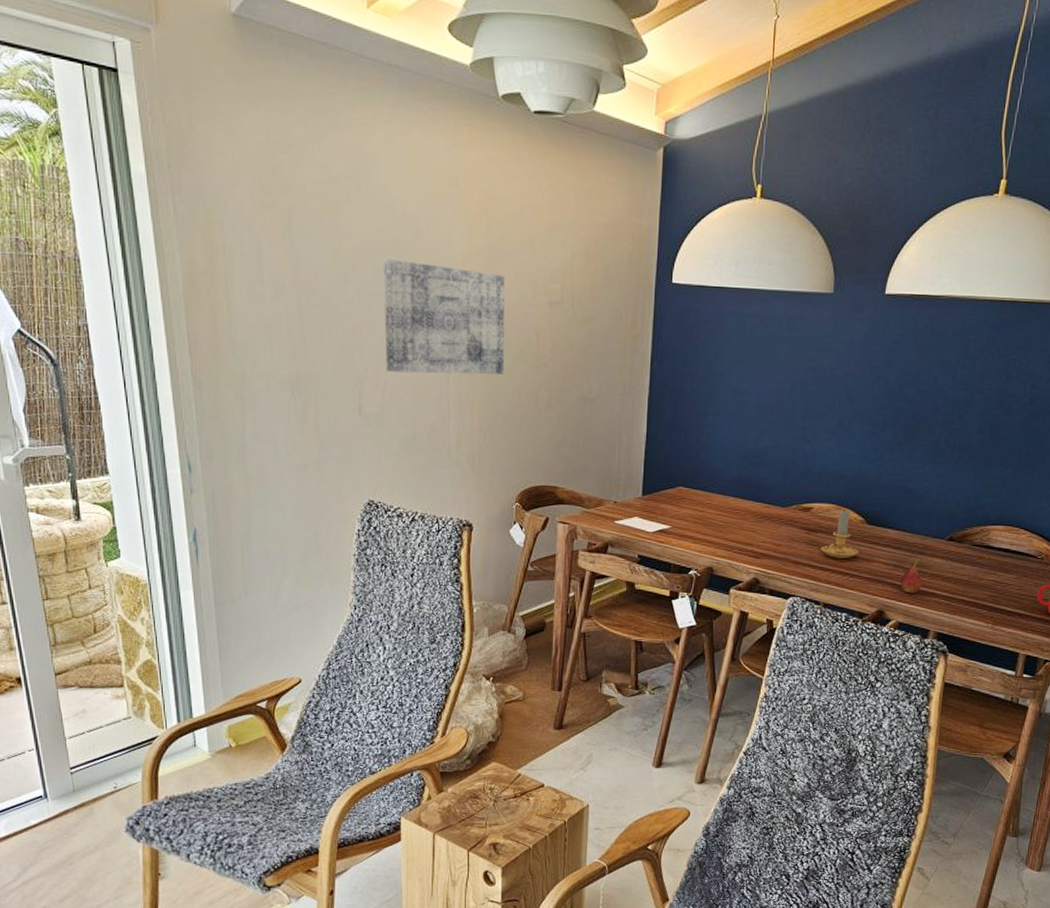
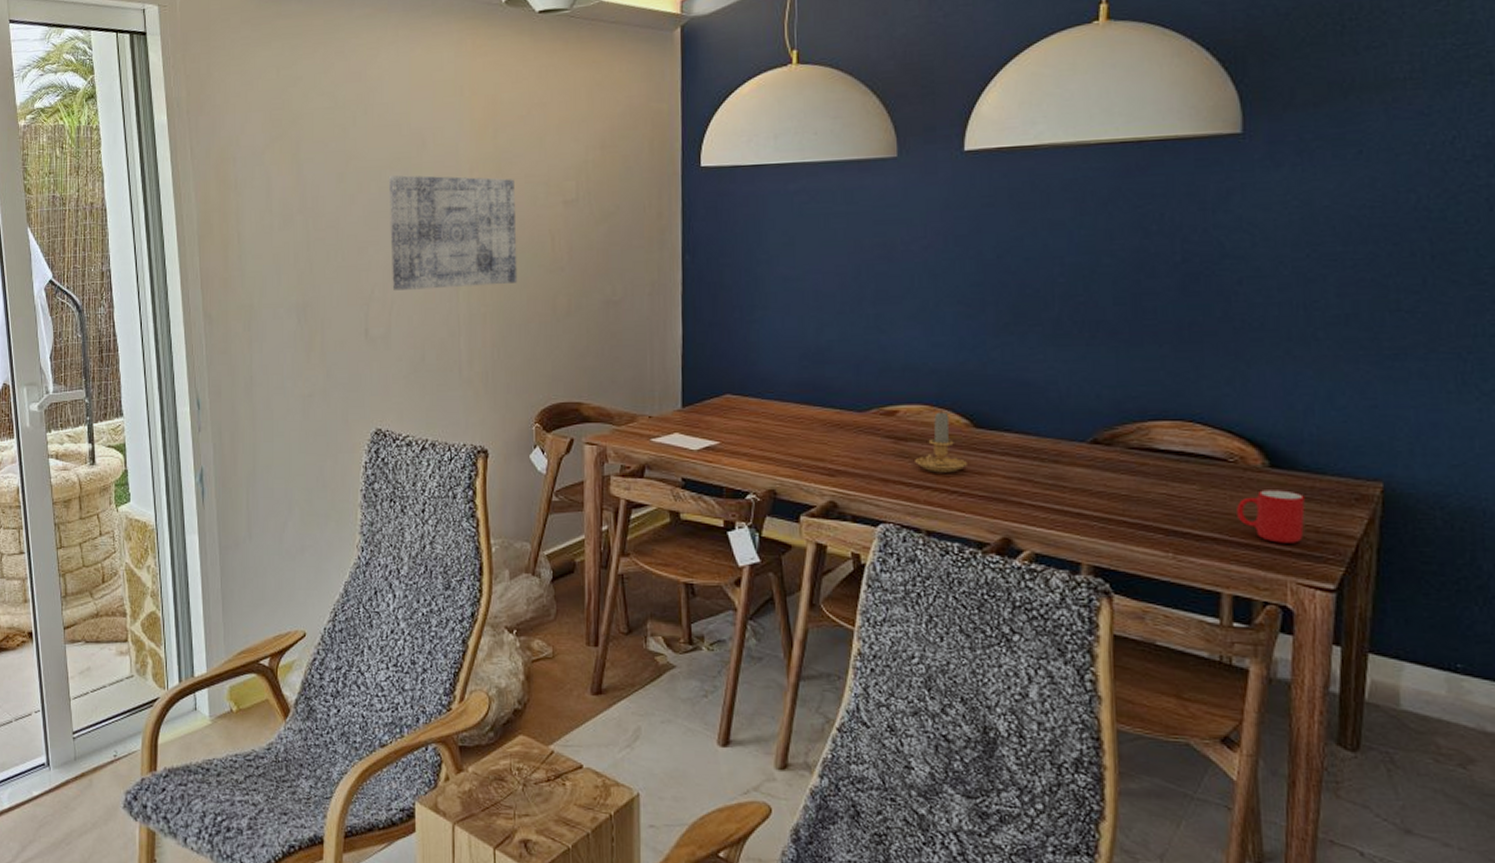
fruit: present [900,558,923,594] -> none [1030,468,1062,515]

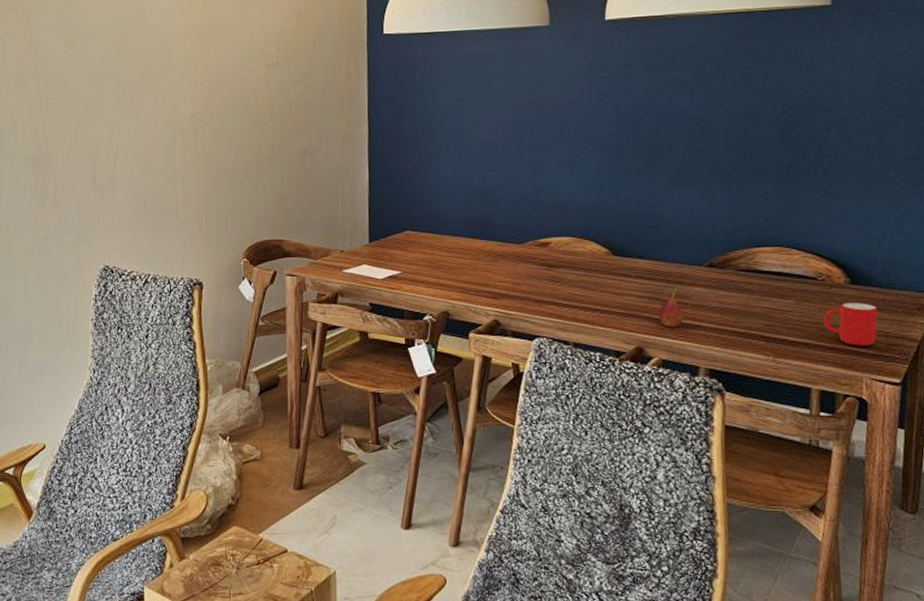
wall art: present [388,174,518,290] -> none [111,41,226,144]
candle: present [915,410,967,473] -> none [564,241,607,294]
fruit: none [1030,468,1062,515] -> present [658,288,684,328]

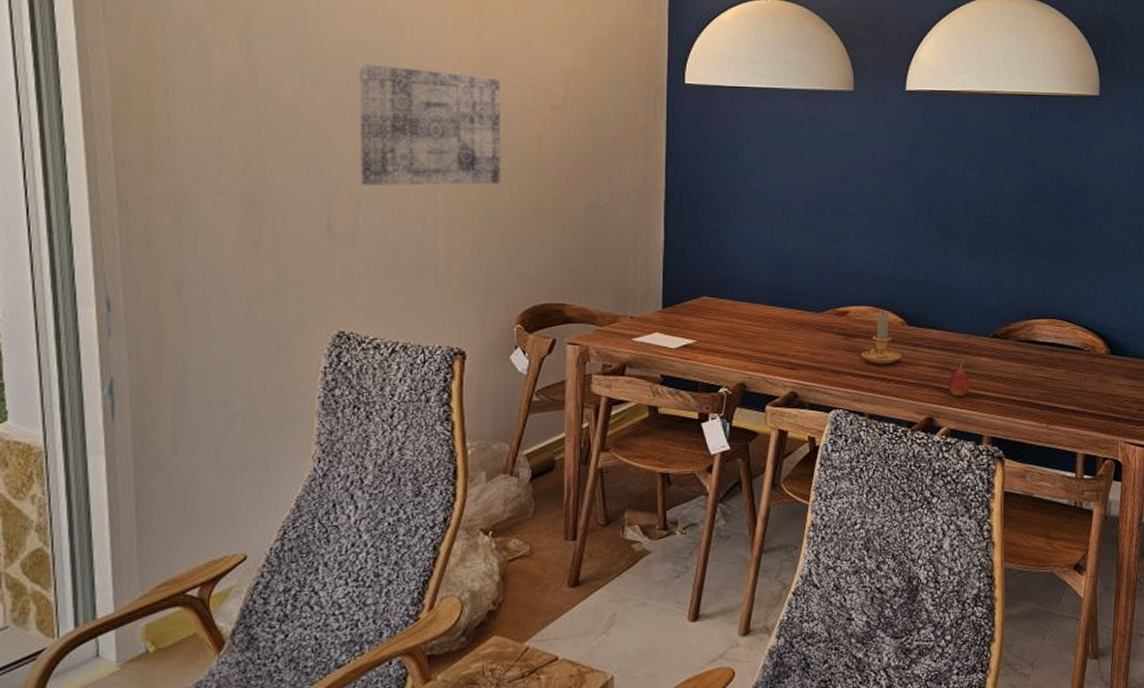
wall art: none [111,41,226,144] -> present [358,62,501,186]
candle: none [564,241,607,294] -> present [861,311,901,364]
cup: present [824,302,878,346] -> none [1089,371,1131,412]

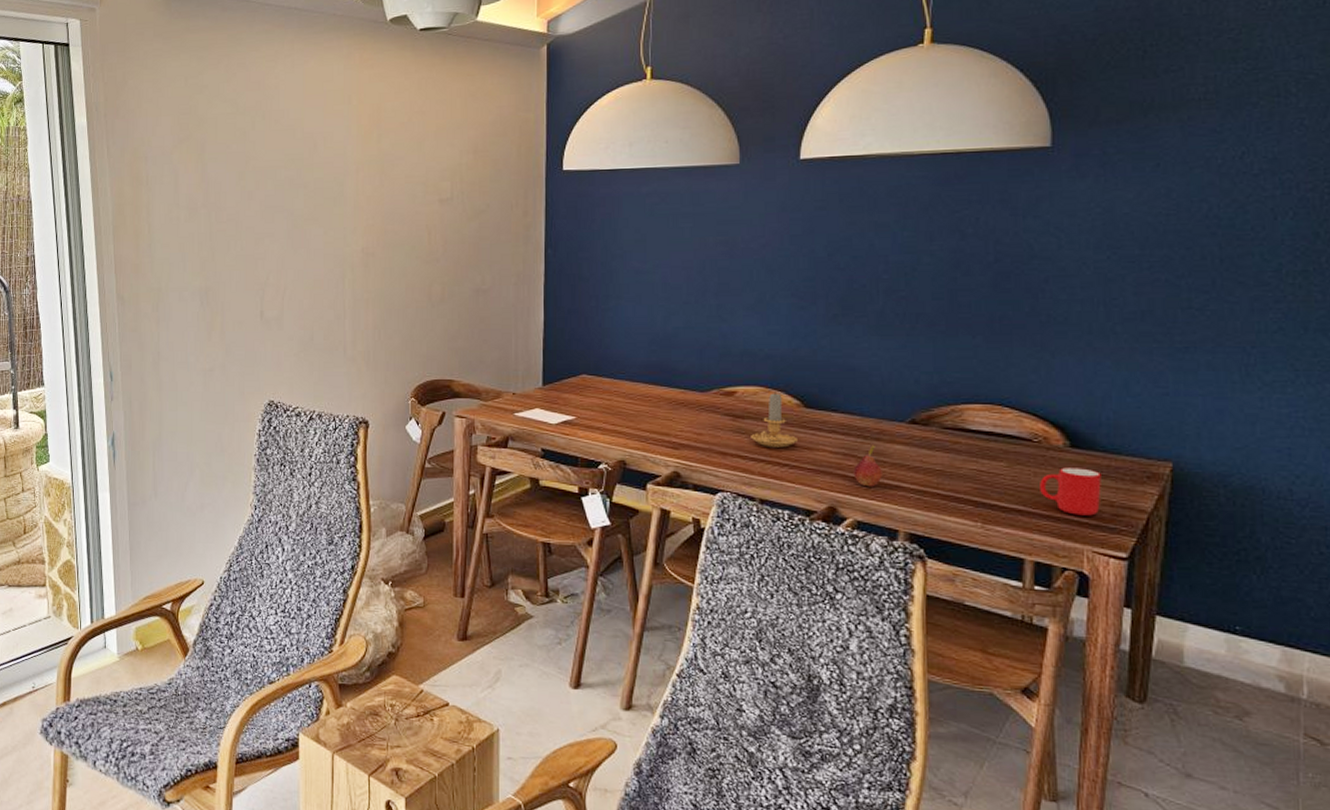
wall art: present [358,62,501,186] -> none [283,174,397,277]
cup: none [1089,371,1131,412] -> present [1040,467,1101,516]

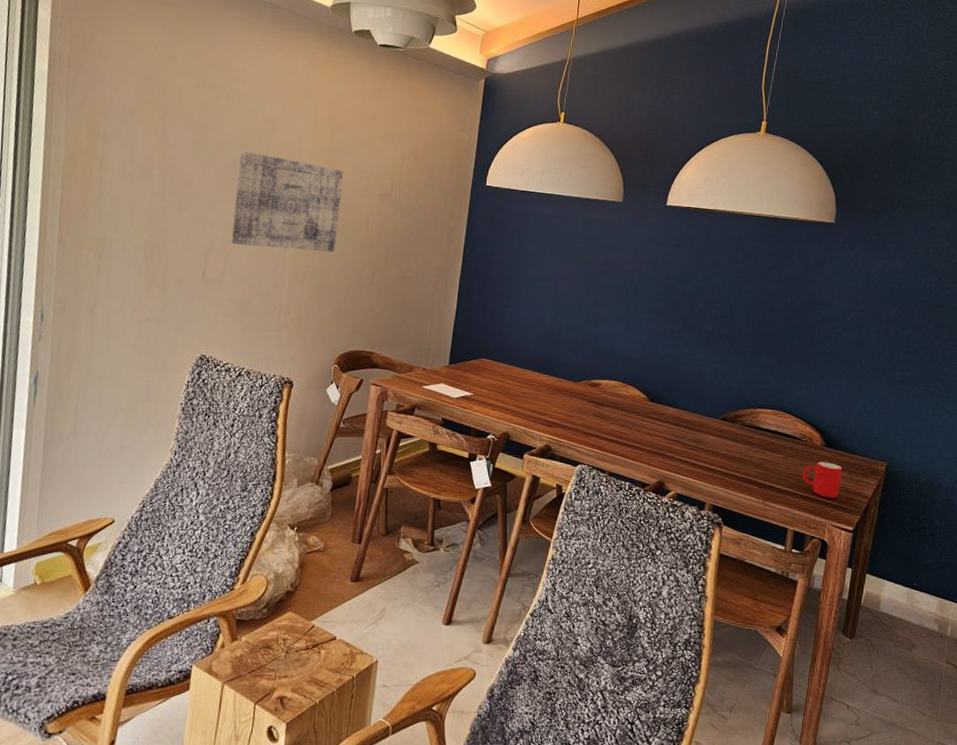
wall art: none [283,174,397,277] -> present [231,150,343,252]
candle: present [751,391,797,448] -> none [608,386,642,432]
fruit: present [853,445,883,487] -> none [679,434,699,468]

